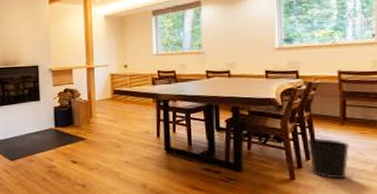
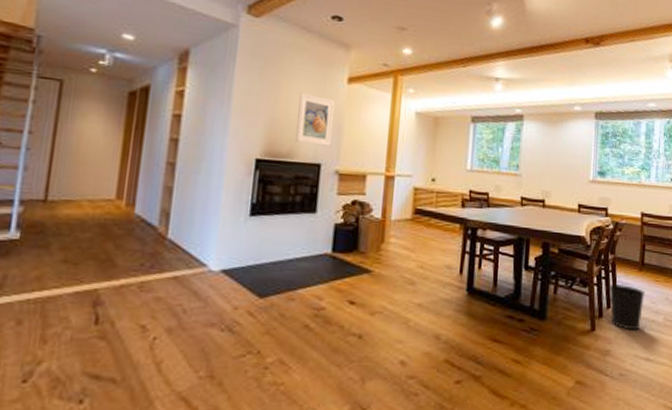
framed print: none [17,17,44,53] -> present [295,92,334,146]

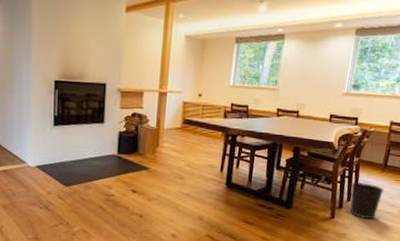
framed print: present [295,92,334,146] -> none [84,22,115,68]

